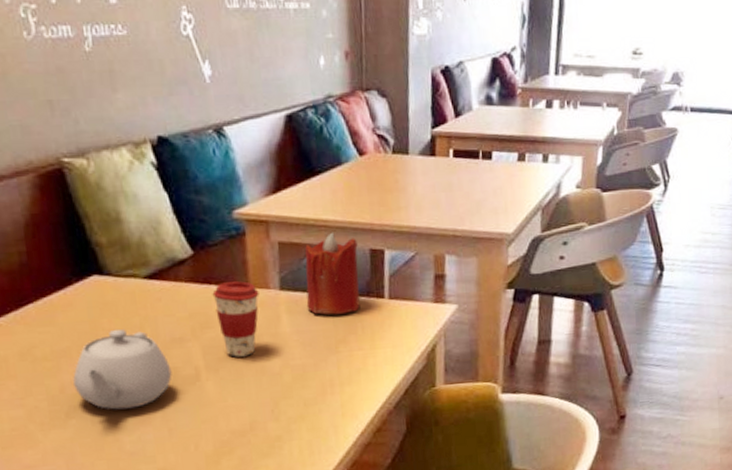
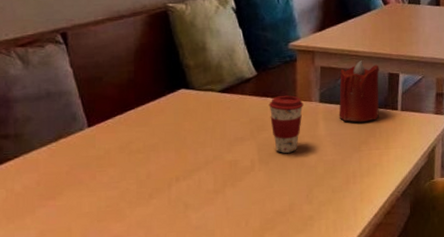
teapot: present [73,328,172,410] -> none [158,129,233,193]

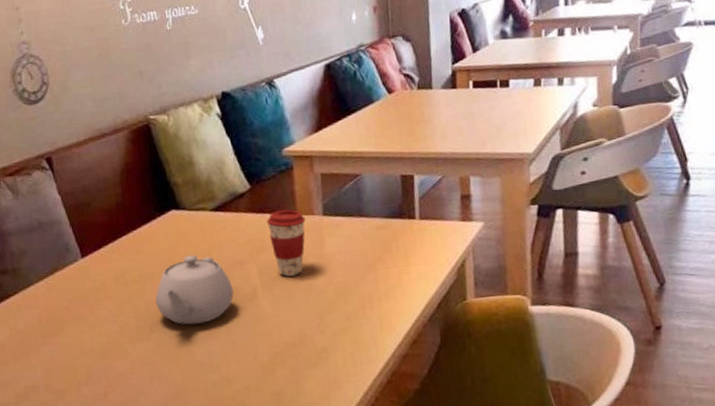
teapot: none [158,129,233,193] -> present [155,254,234,325]
candle: present [338,60,380,122] -> none [343,162,394,236]

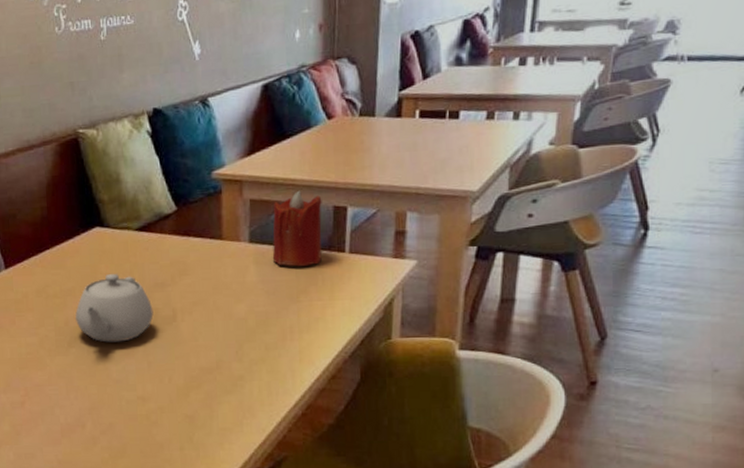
coffee cup: present [266,209,306,277] -> none [191,234,231,302]
candle: none [343,162,394,236] -> present [272,190,322,267]

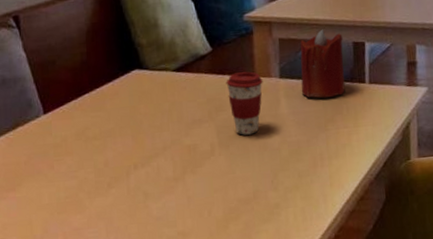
teapot: present [75,273,154,343] -> none [115,112,192,181]
coffee cup: none [191,234,231,302] -> present [226,71,263,135]

